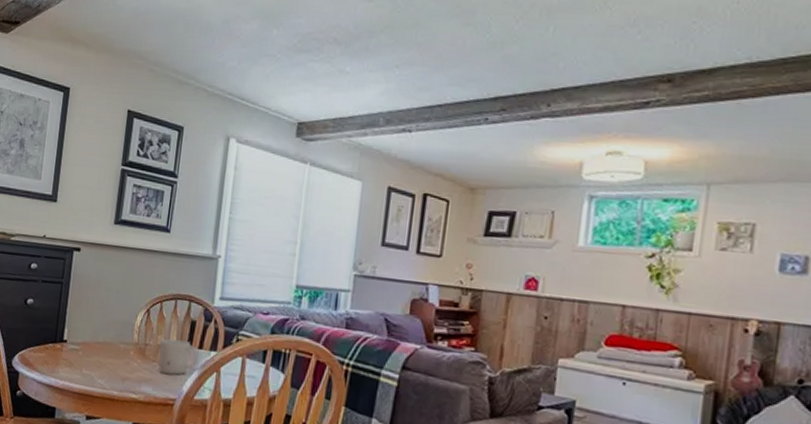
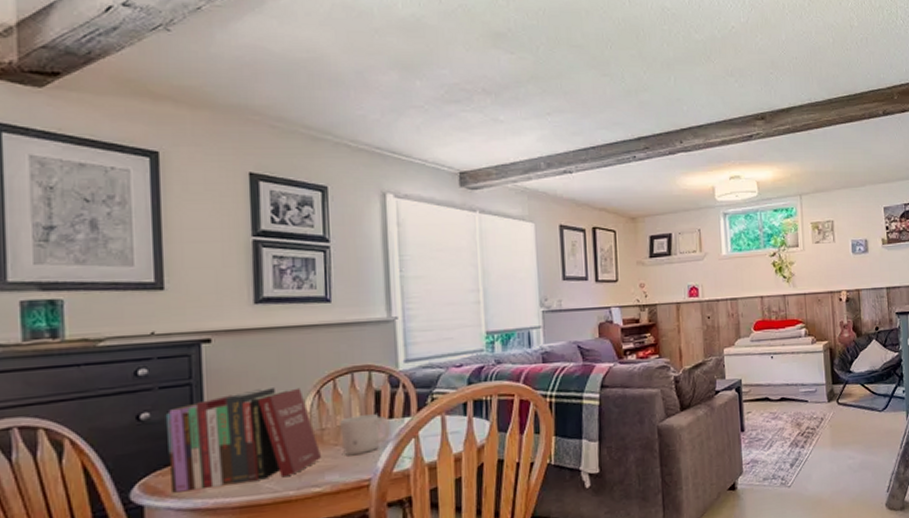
books: none [37,297,142,378] -> present [165,387,322,493]

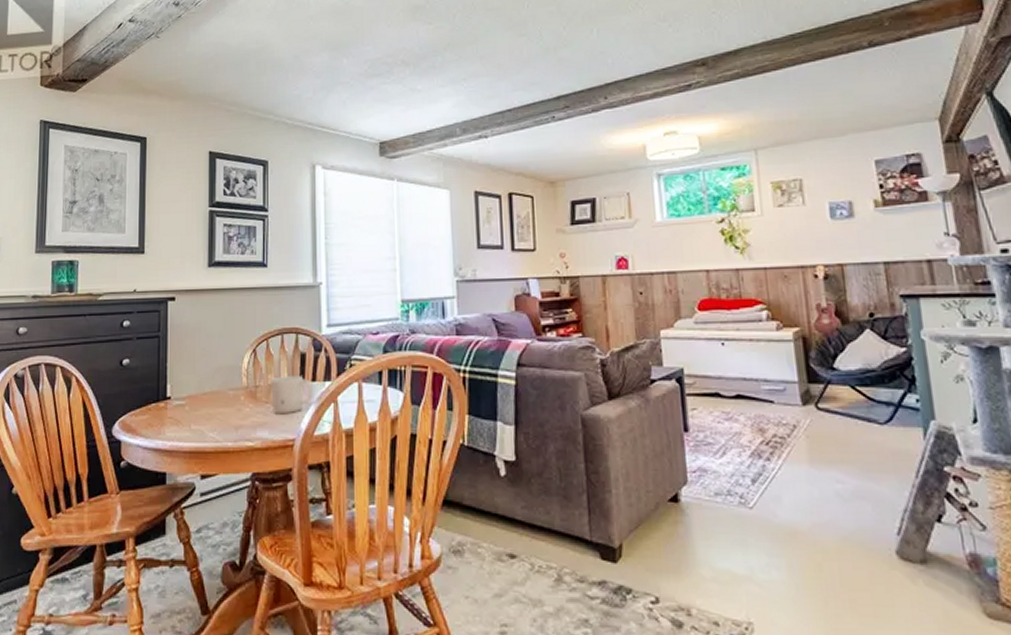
books: present [165,387,322,493] -> none [140,344,255,432]

